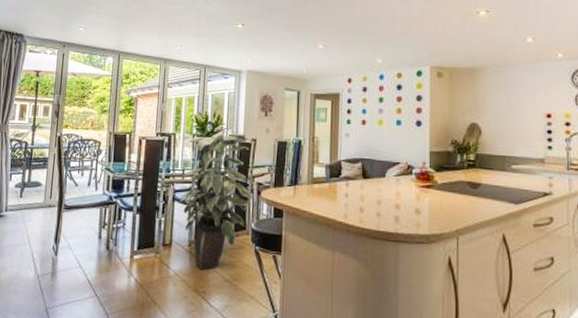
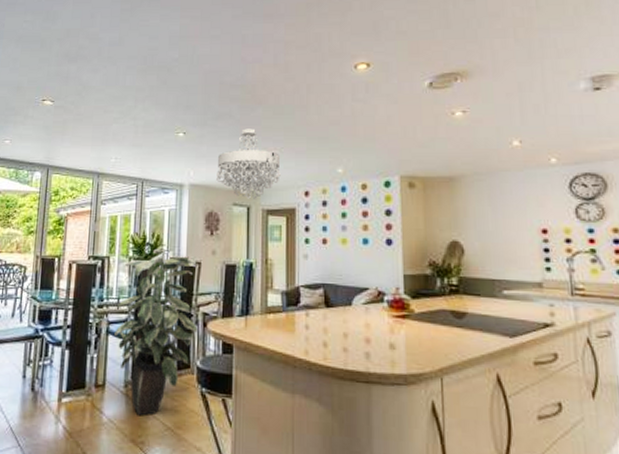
chandelier: none [271,22,328,85] -> present [216,129,281,199]

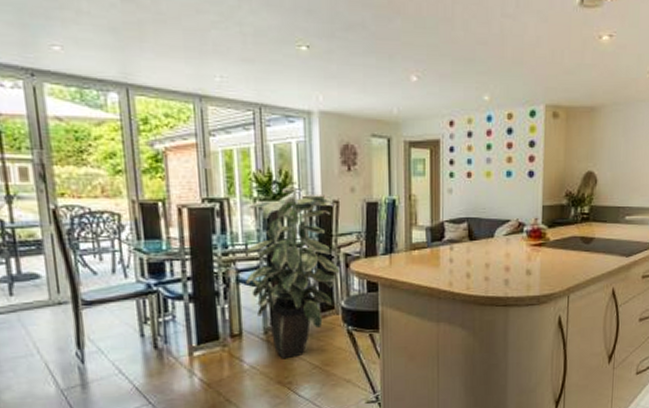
chandelier: present [216,129,281,199] -> none [351,44,424,129]

